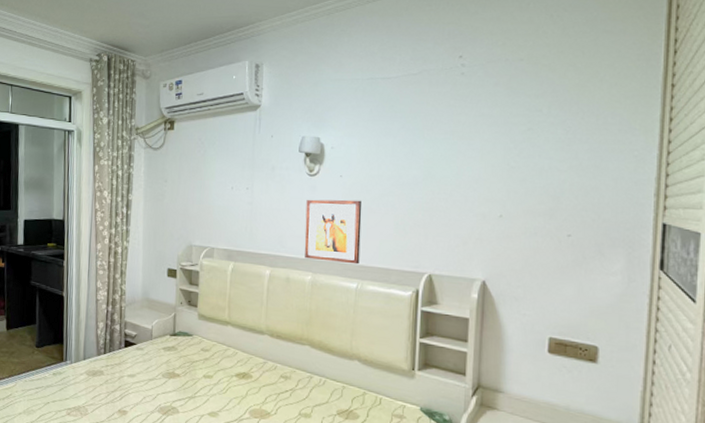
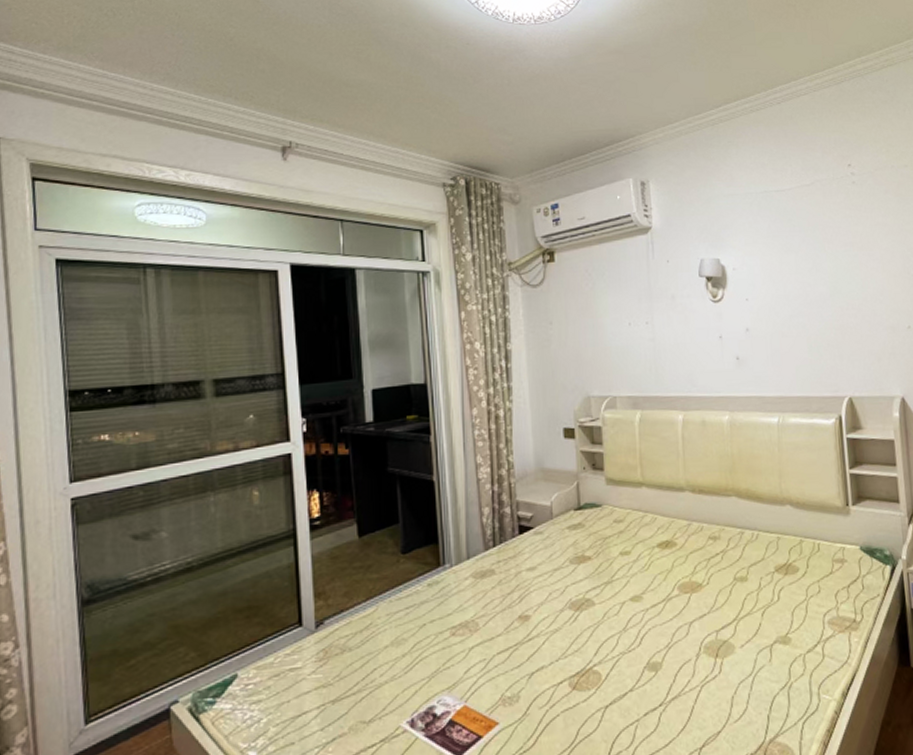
wall art: present [304,199,362,264] -> none [713,324,778,397]

